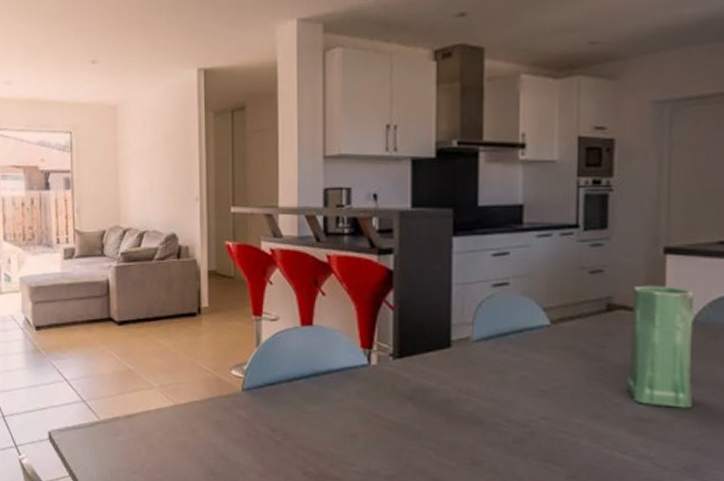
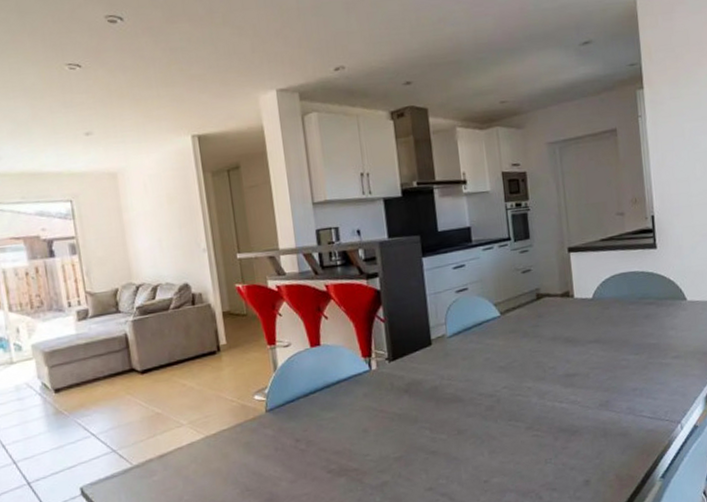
vase: present [626,285,694,409] -> none [552,275,600,364]

